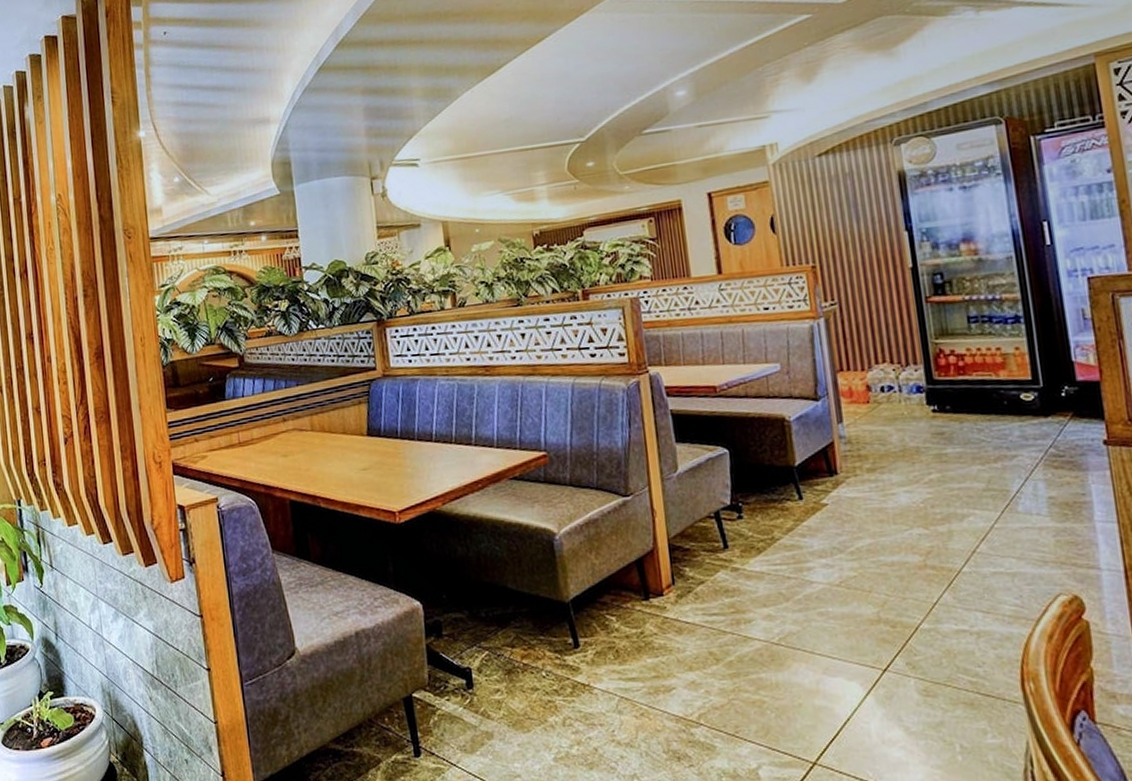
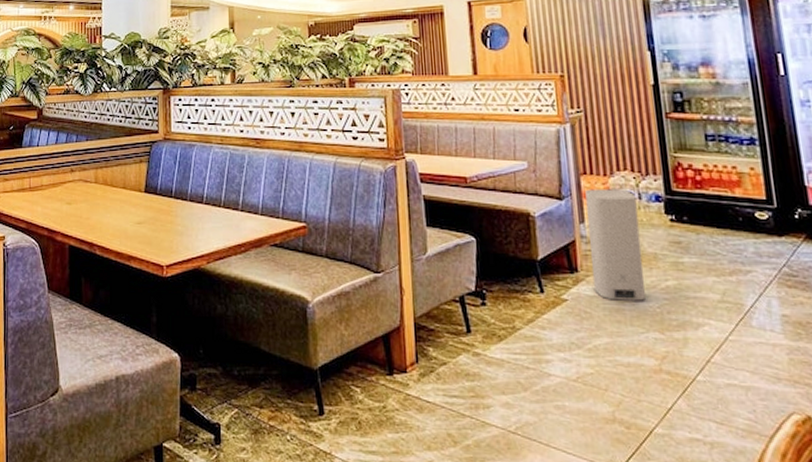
water heater: none [842,383,908,500] -> present [585,189,645,301]

